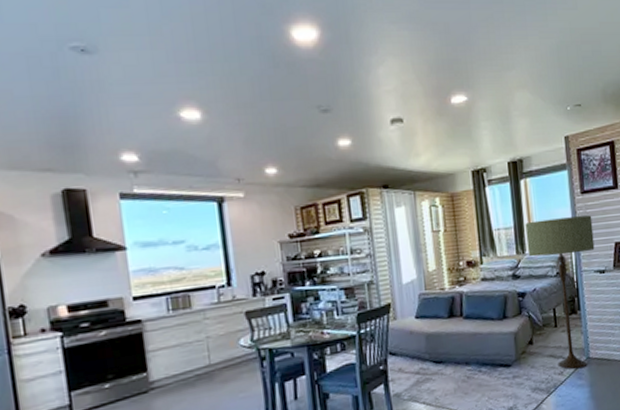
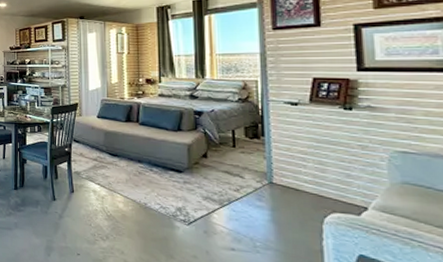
floor lamp: present [525,215,595,369] -> none [207,50,286,190]

